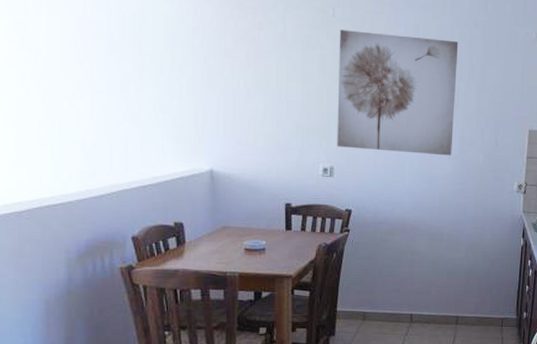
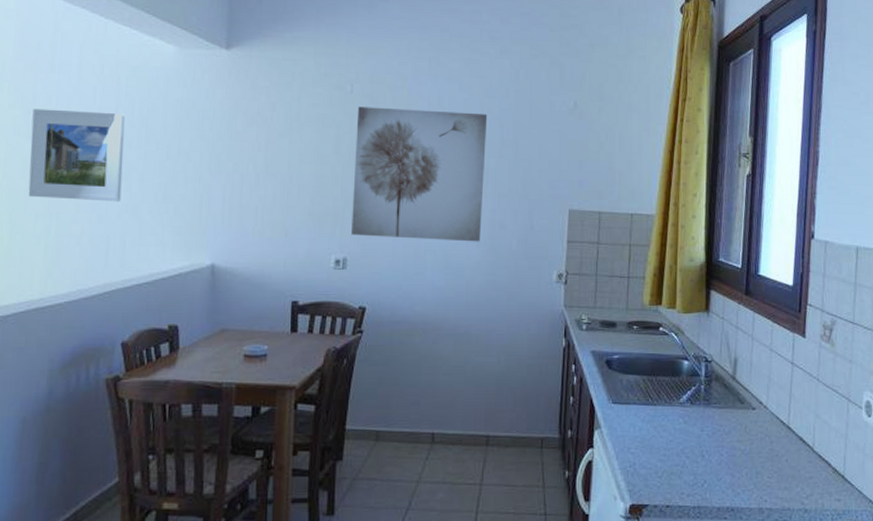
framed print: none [25,18,120,111] -> present [28,108,125,202]

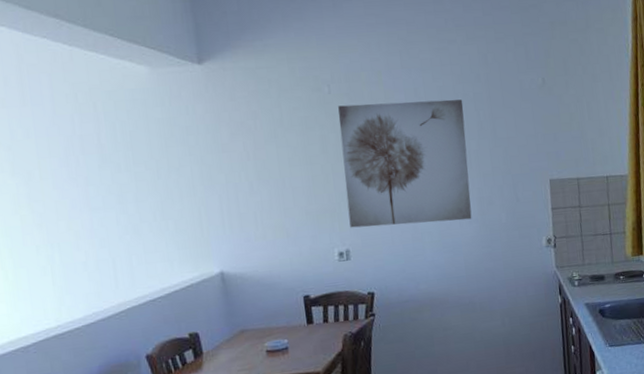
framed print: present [28,108,125,202] -> none [12,139,120,231]

